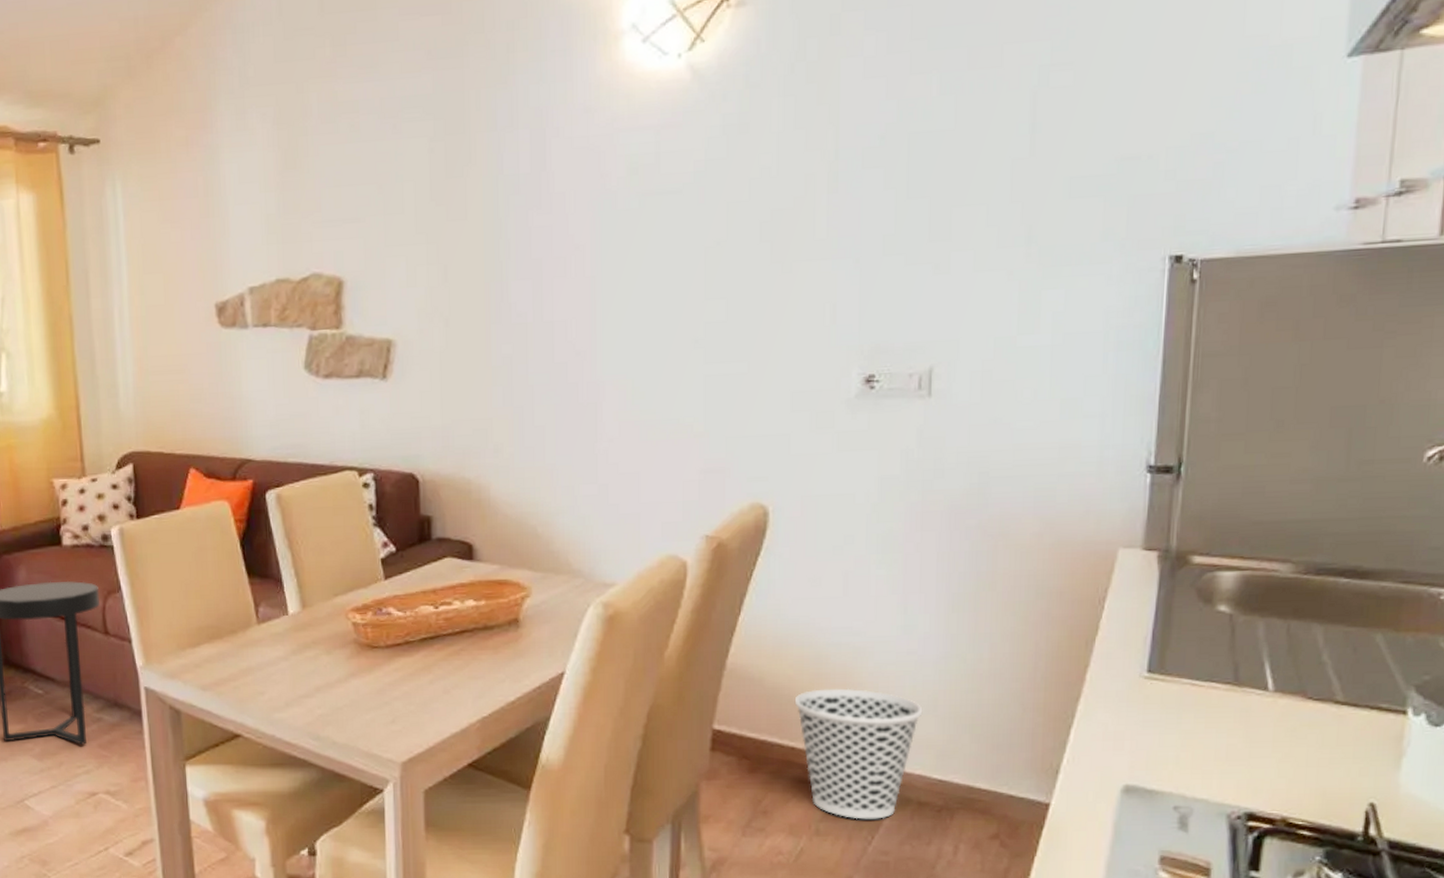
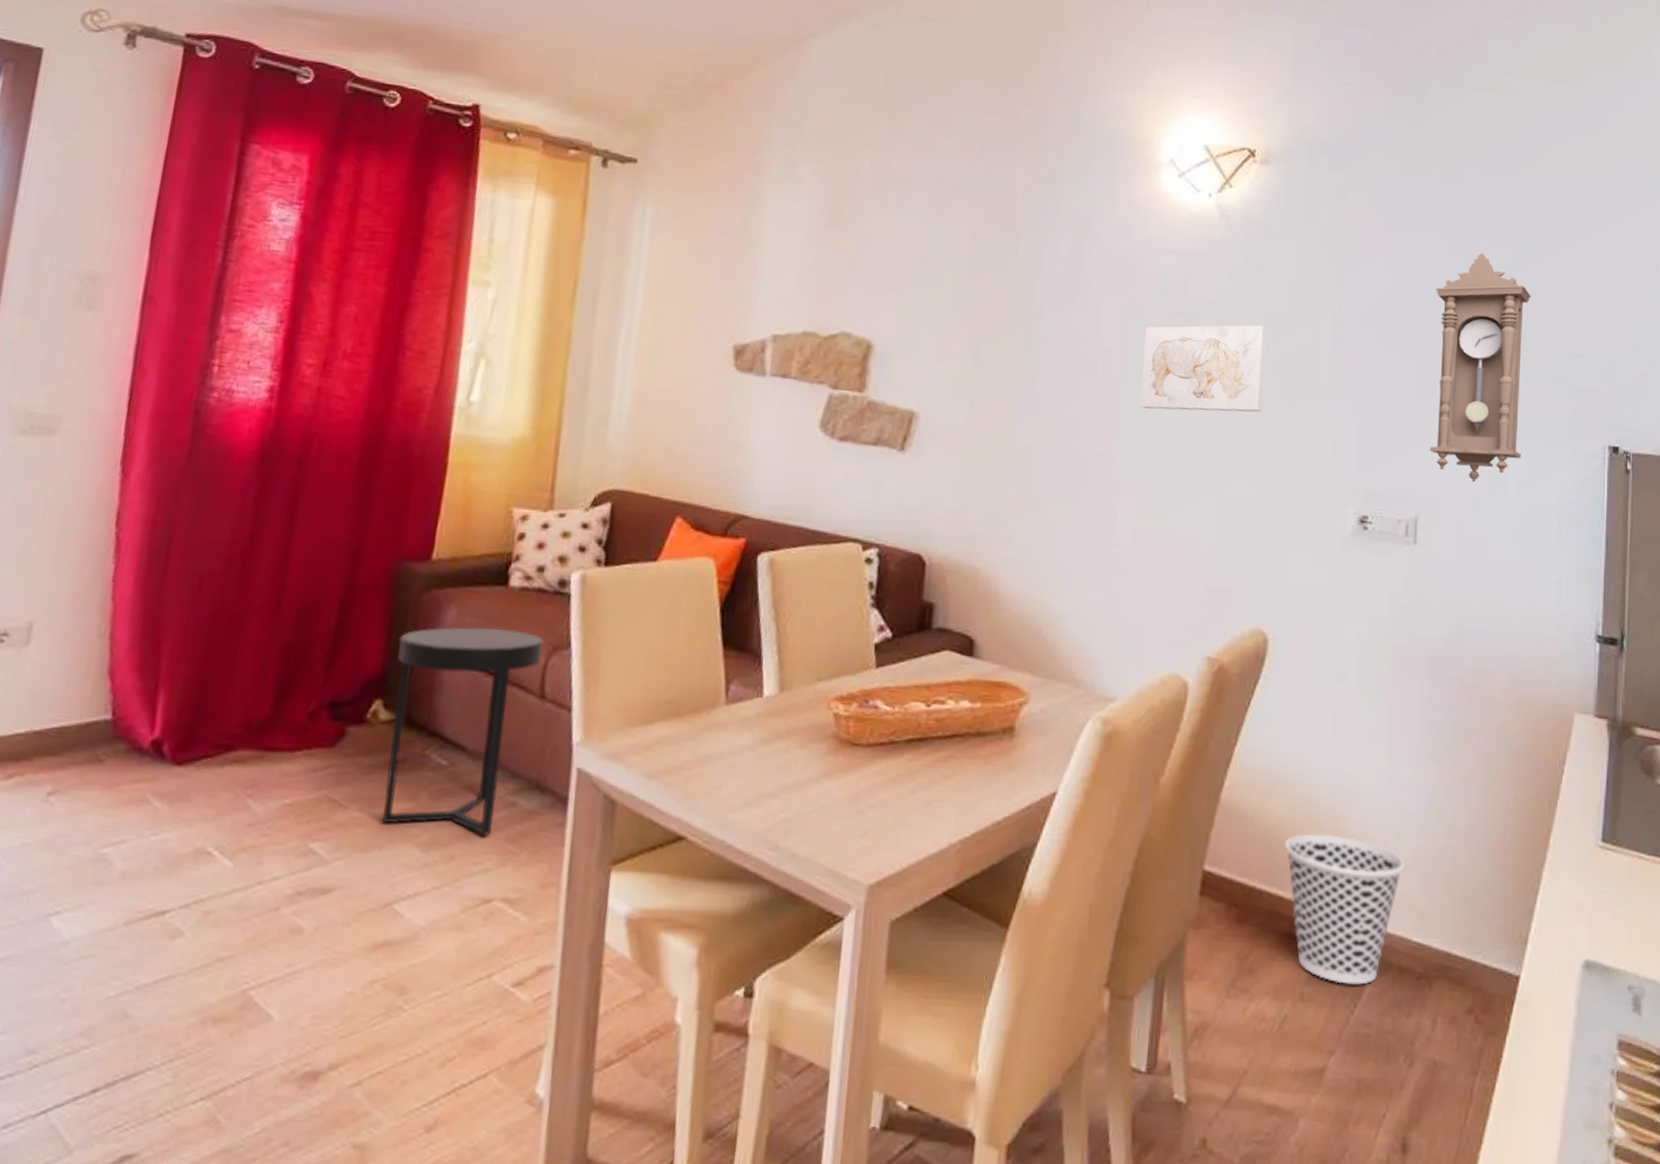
wall art: none [617,190,753,299] -> present [1140,325,1268,413]
pendulum clock: none [945,58,1073,322] -> present [1429,253,1531,483]

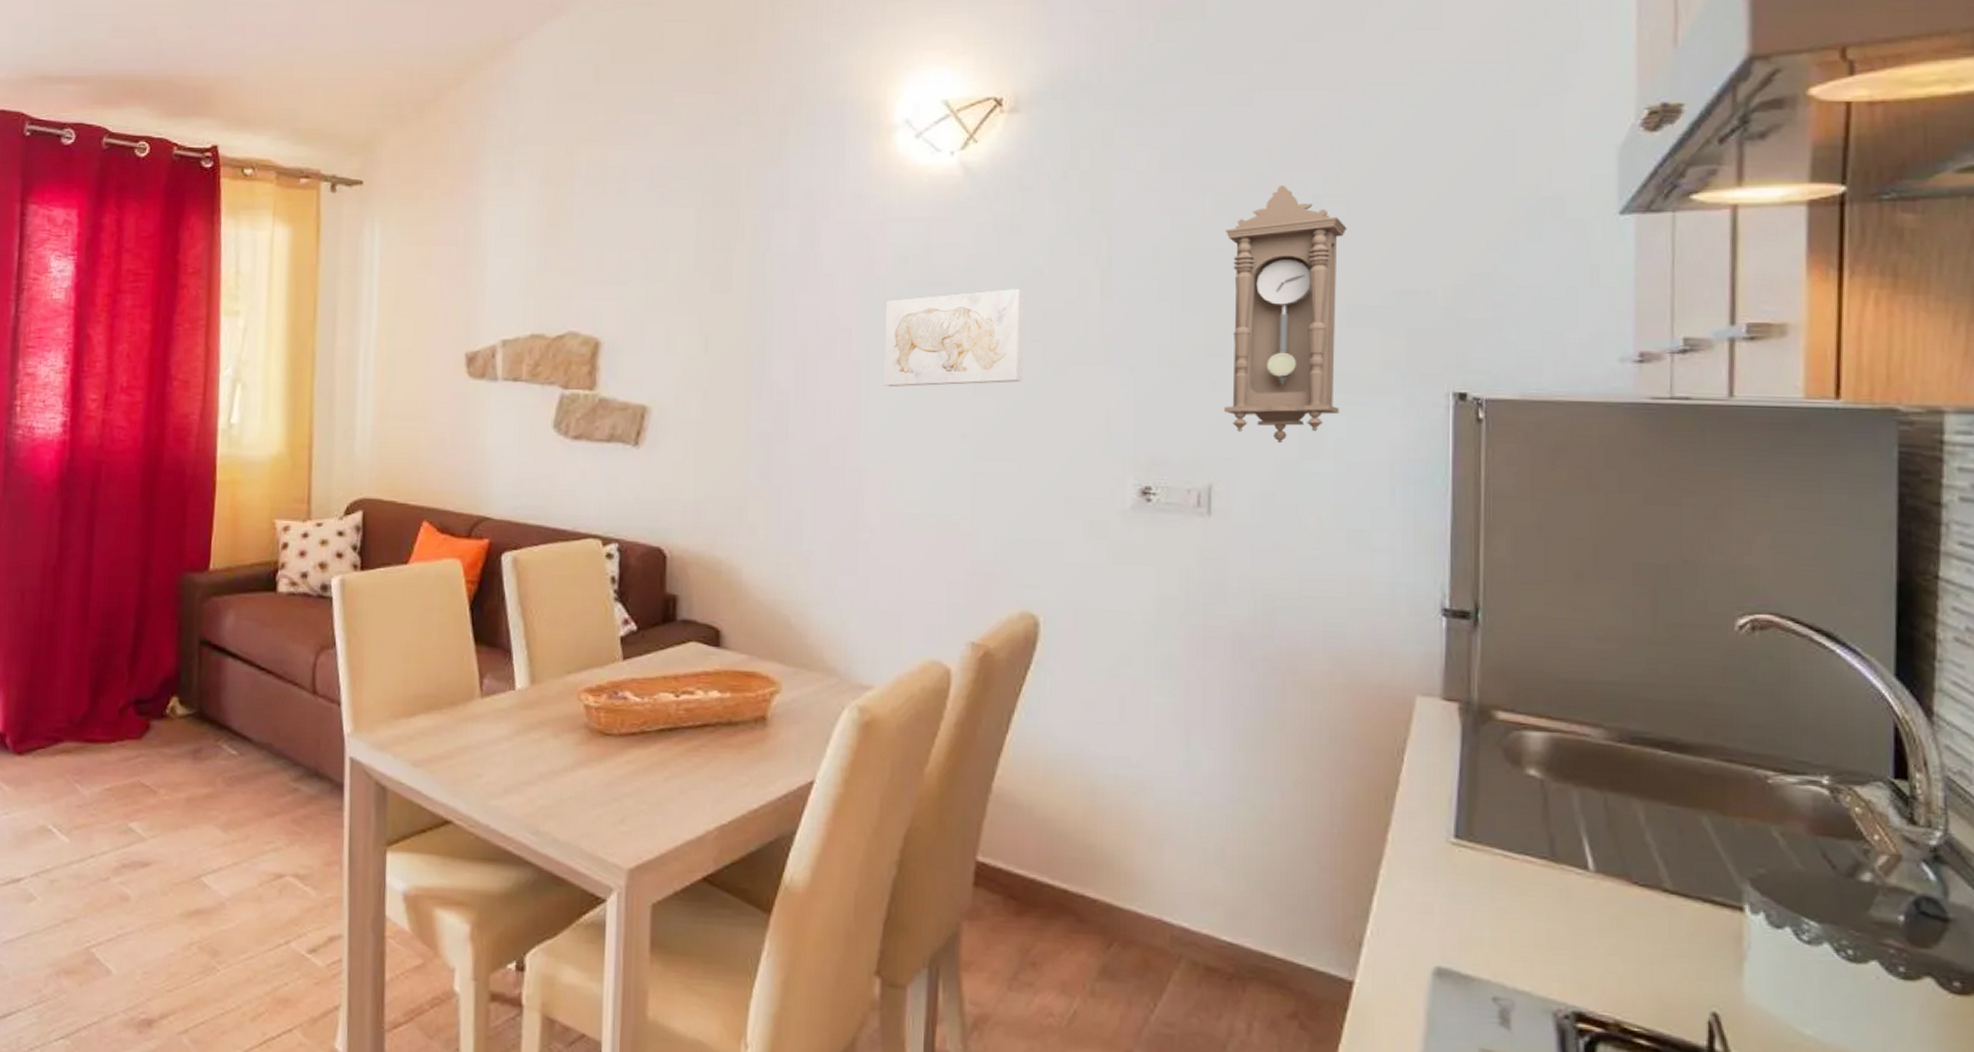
side table: present [382,627,544,837] -> none [186,630,312,819]
wastebasket: present [1284,833,1405,985] -> none [1067,825,1209,984]

